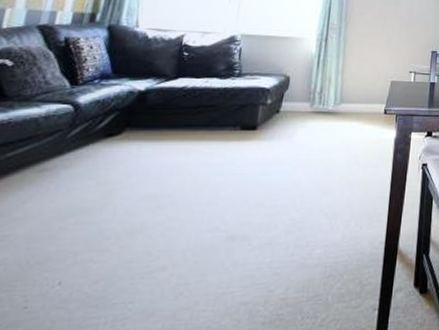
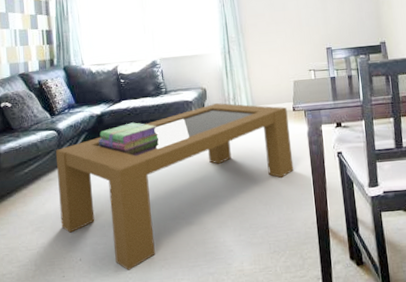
coffee table: none [43,95,378,299] -> present [55,103,294,270]
stack of books: none [131,106,220,141] -> present [98,122,160,151]

